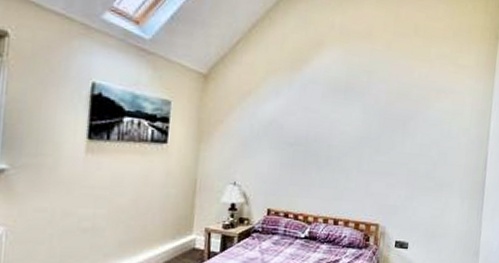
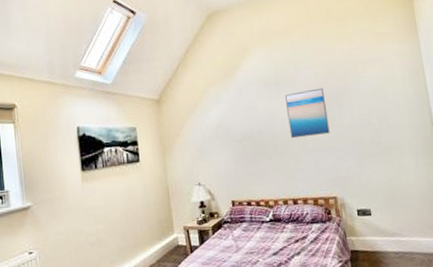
wall art: none [347,104,392,157] -> present [284,88,330,139]

